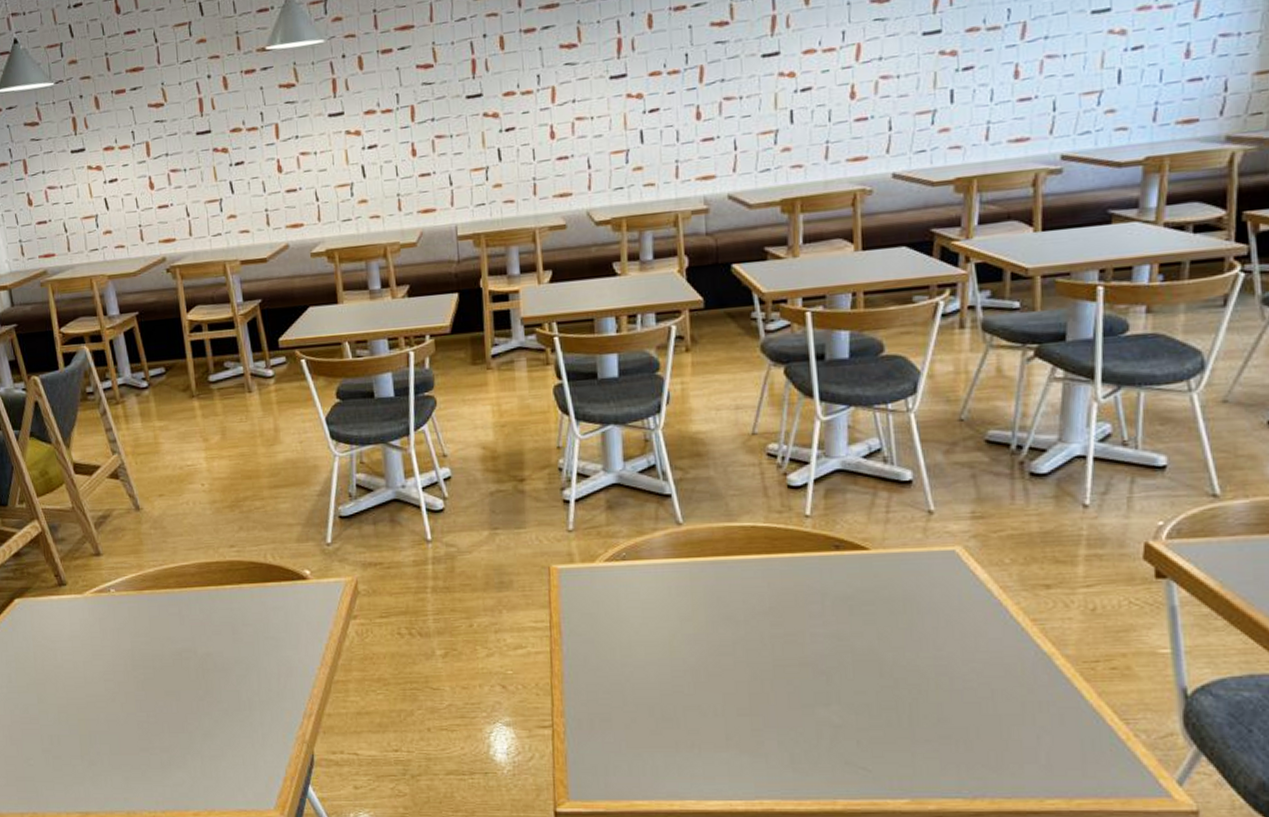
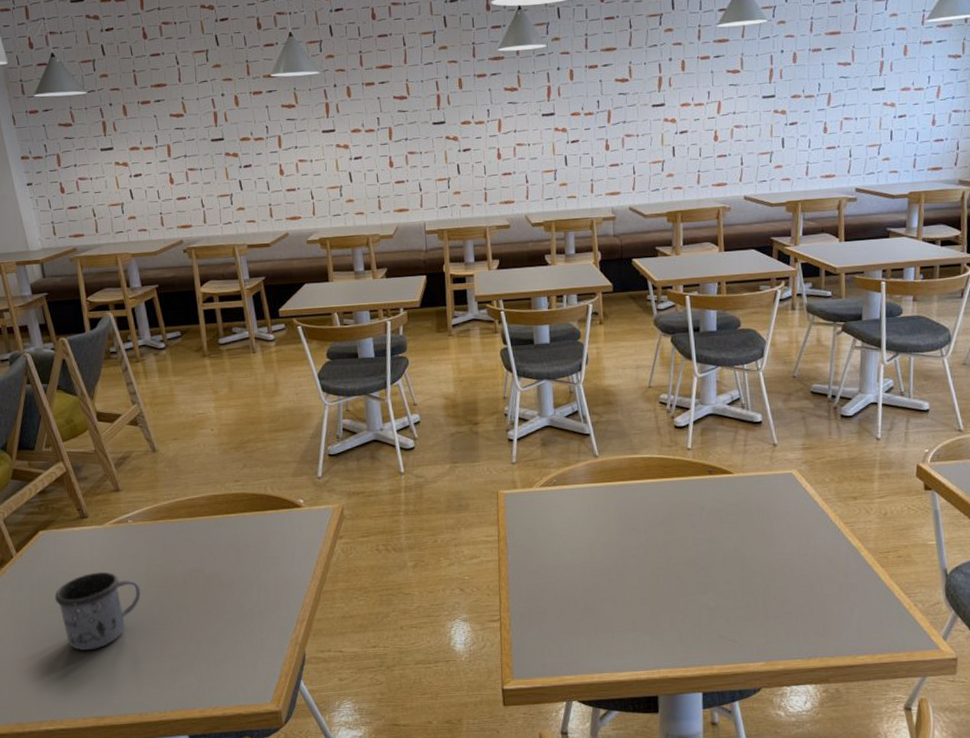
mug: none [32,647,126,736] -> present [54,571,141,650]

